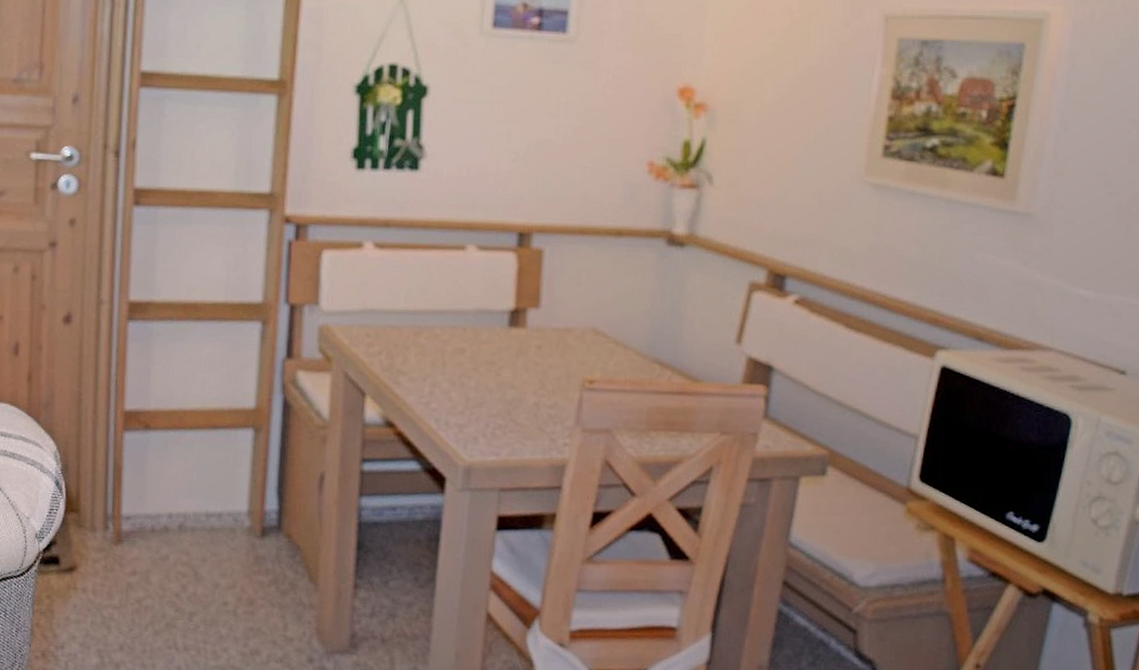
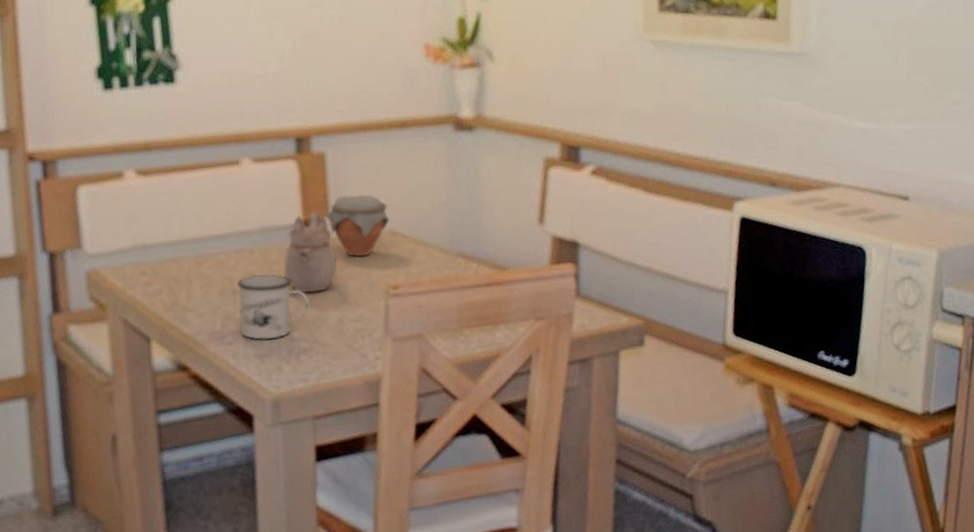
mug: none [445,351,510,412] -> present [237,274,309,341]
teapot: none [491,302,541,376] -> present [283,211,338,293]
jar: none [536,290,595,349] -> present [326,194,390,257]

